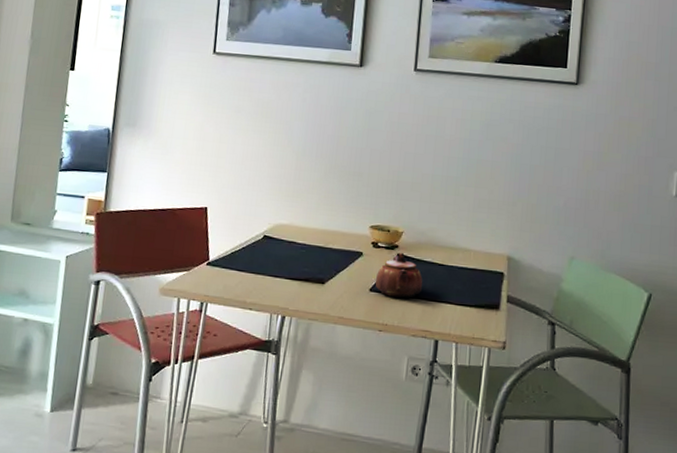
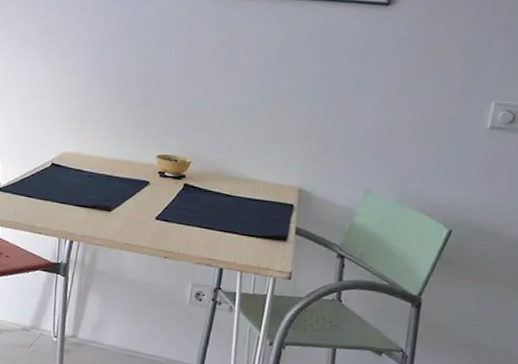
teapot: present [375,252,423,298] -> none [161,182,210,228]

